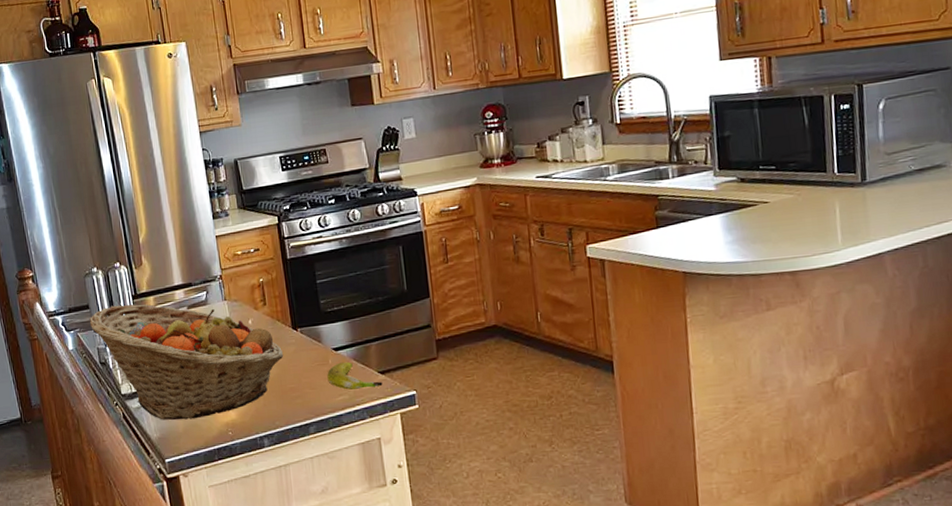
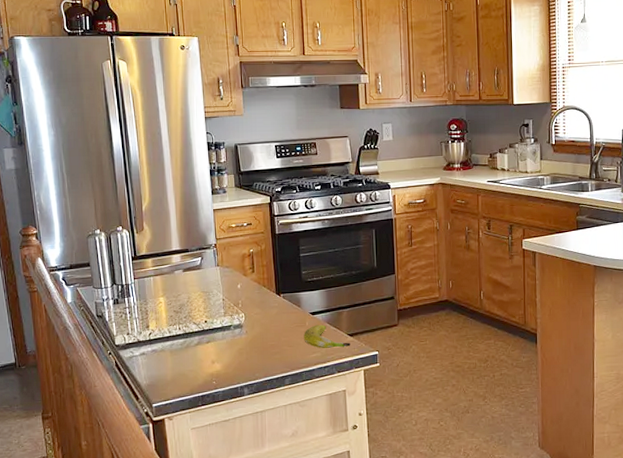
fruit basket: present [89,304,284,420] -> none [89,264,267,370]

